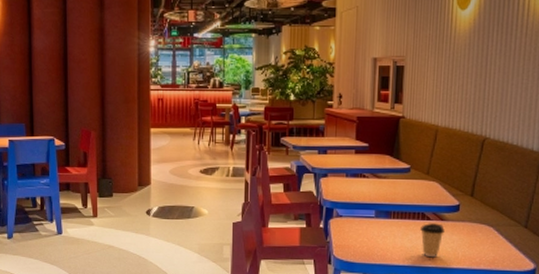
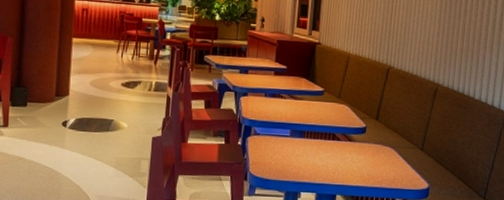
coffee cup: present [420,223,445,258] -> none [331,143,352,176]

